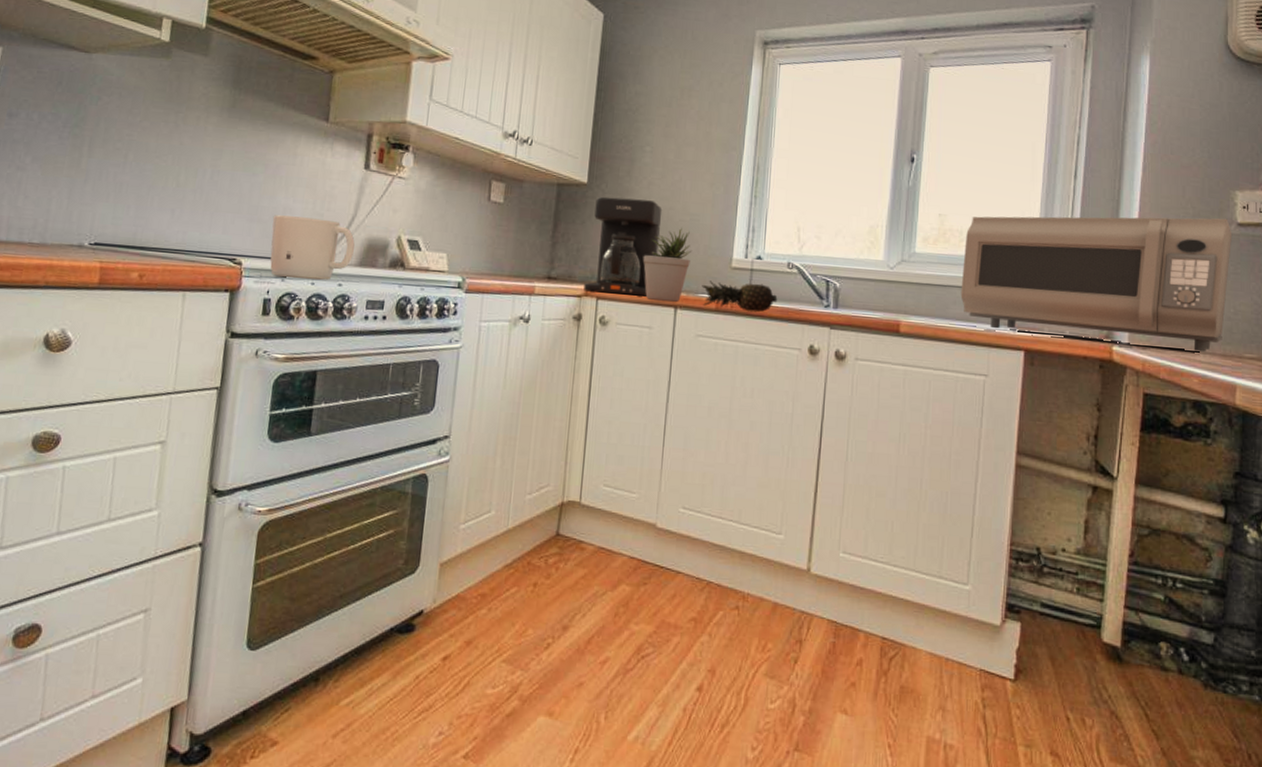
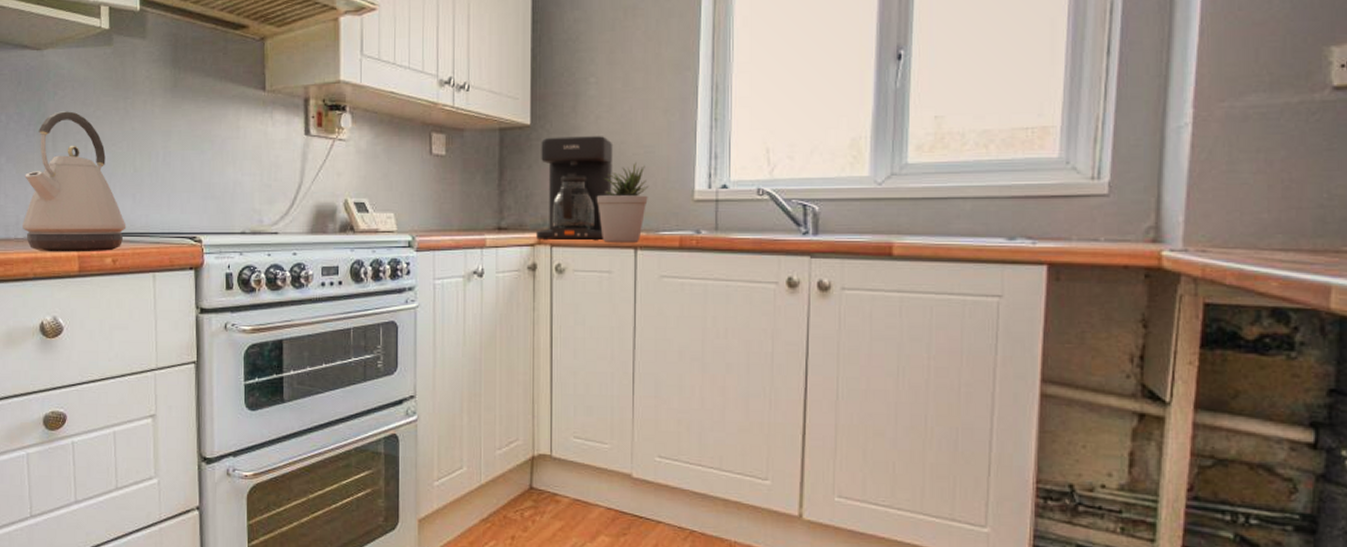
kettle: none [40,117,160,266] -> present [23,111,126,252]
mug: present [270,215,355,281] -> none [224,190,304,251]
fruit: present [702,280,778,313] -> none [662,215,748,247]
microwave: present [960,216,1233,352] -> none [965,82,1326,249]

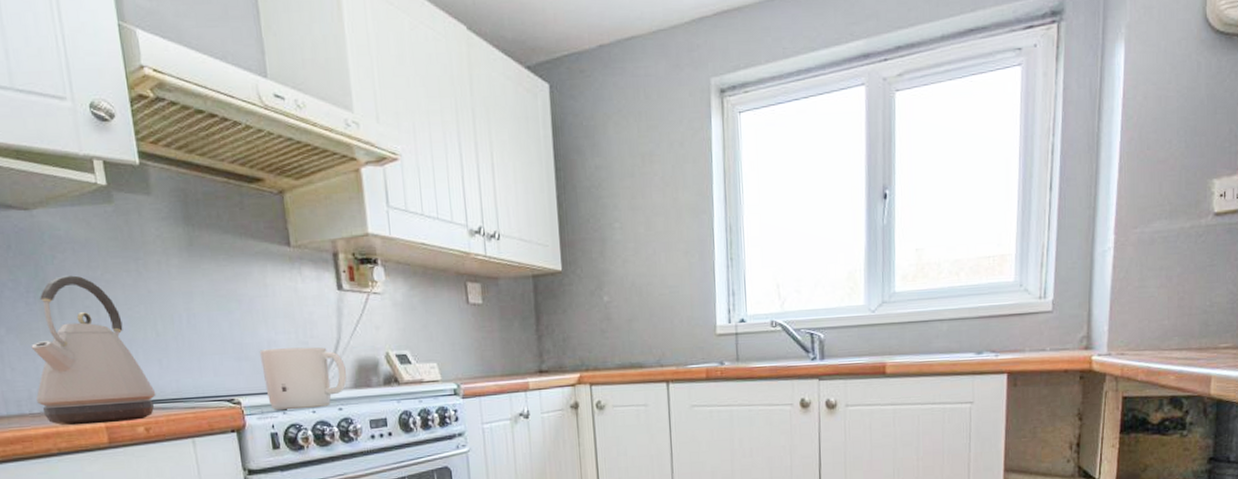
mug: none [224,190,304,251] -> present [259,347,347,411]
coffee maker: present [536,136,613,241] -> none [573,279,644,380]
potted plant: present [596,162,649,244] -> none [628,302,676,379]

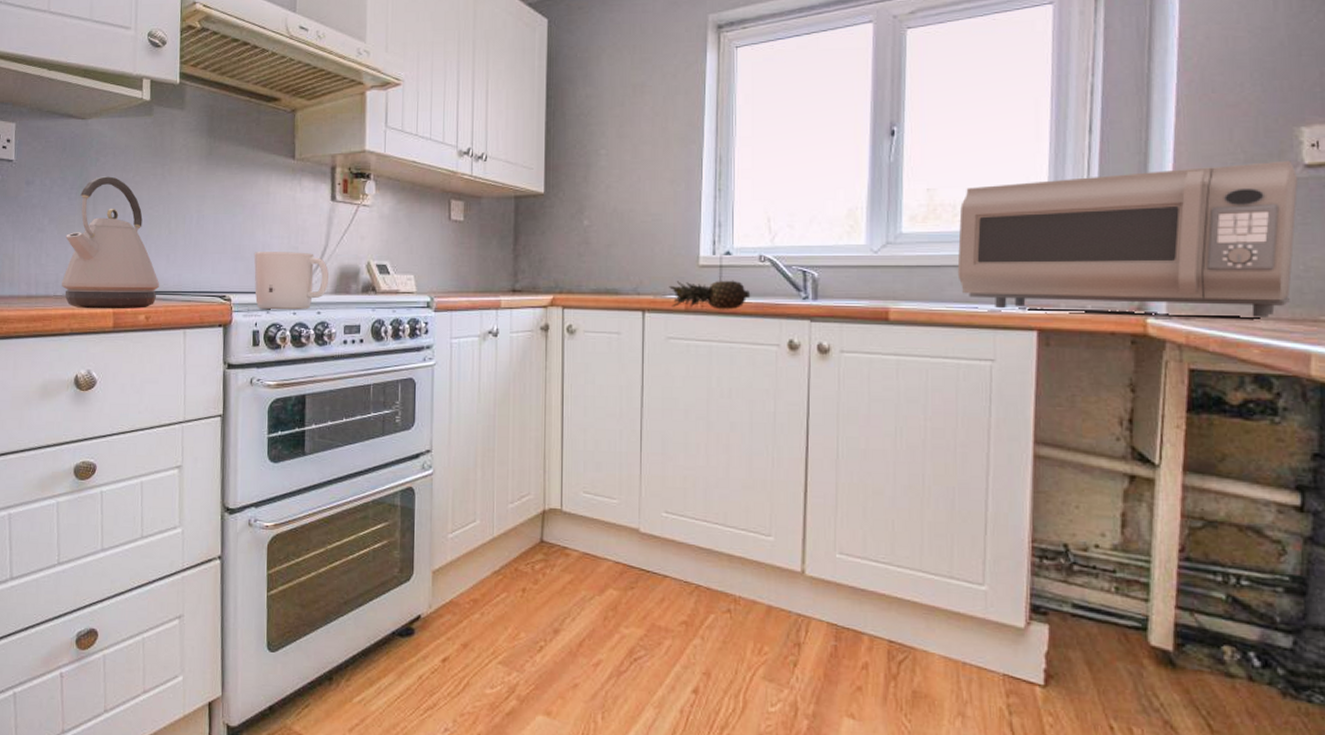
fruit: none [690,346,765,376] -> present [669,280,751,310]
microwave: none [942,210,1209,356] -> present [957,160,1299,318]

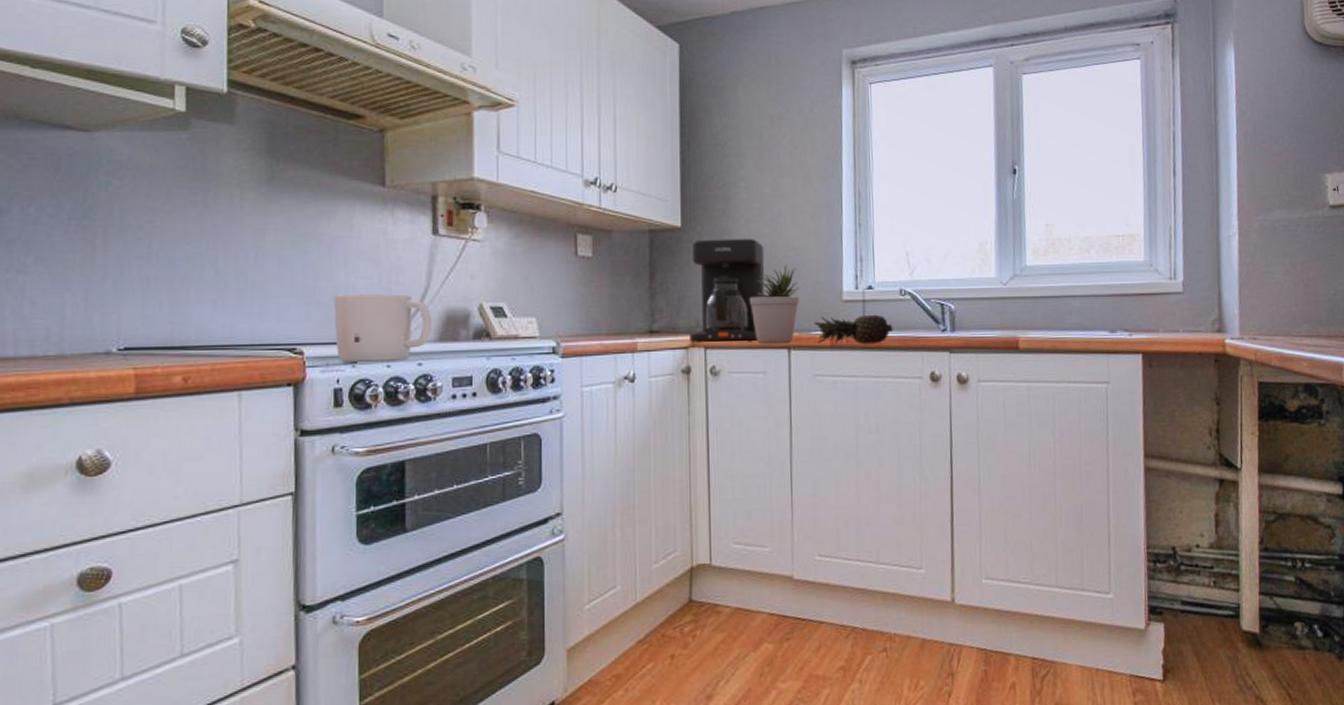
kettle: present [62,176,160,310] -> none [55,204,203,372]
coffee maker: none [549,204,623,303] -> present [690,239,766,343]
potted plant: none [606,230,657,306] -> present [749,265,800,344]
microwave: present [957,160,1299,318] -> none [1074,202,1326,335]

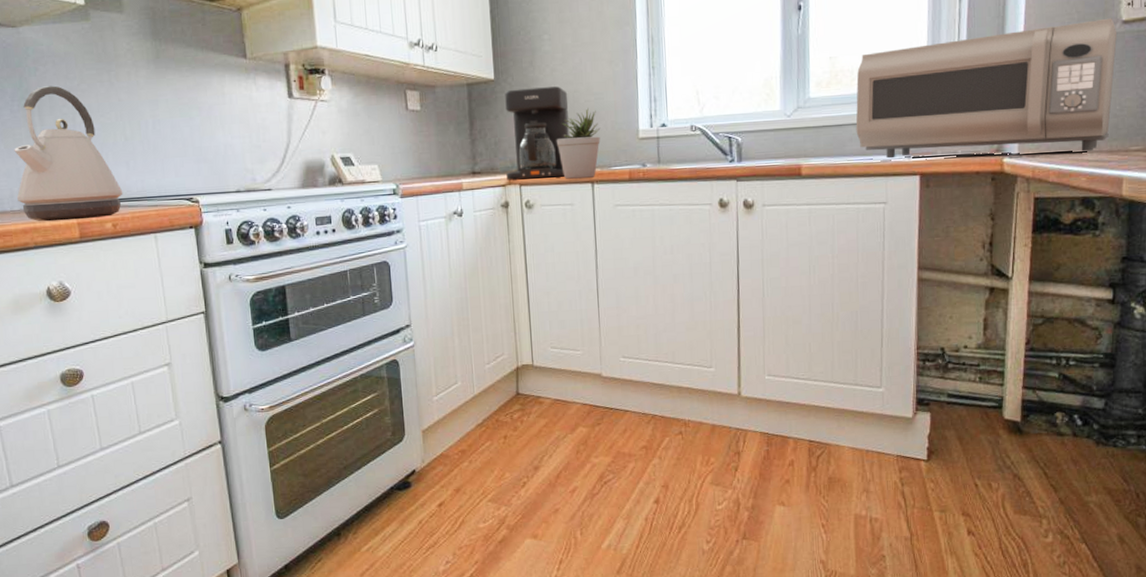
kettle: none [55,204,203,372] -> present [14,86,123,222]
mug: present [333,294,431,364] -> none [216,150,295,209]
fruit: present [814,314,893,345] -> none [614,149,685,177]
microwave: none [1074,202,1326,335] -> present [855,18,1118,159]

